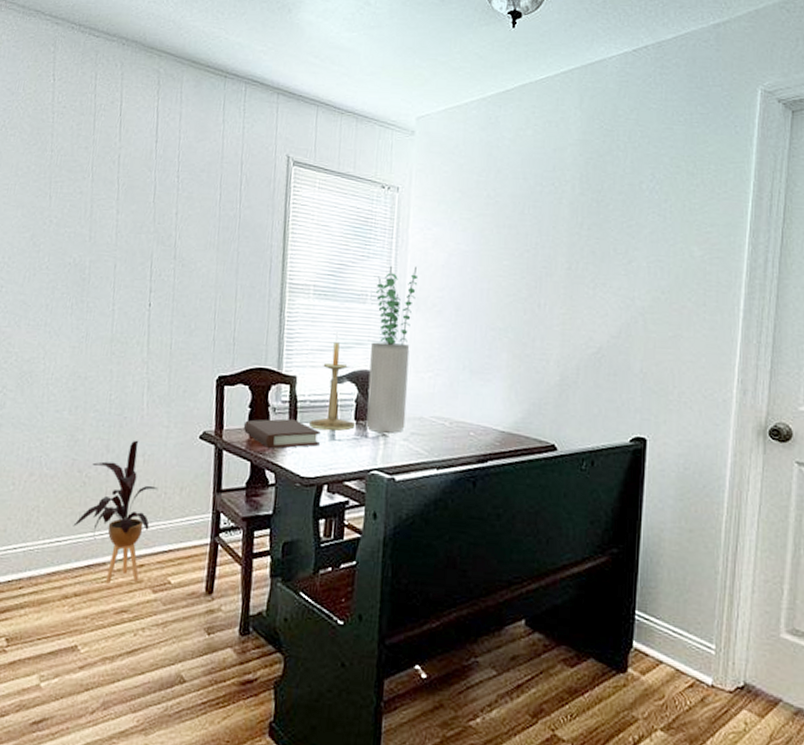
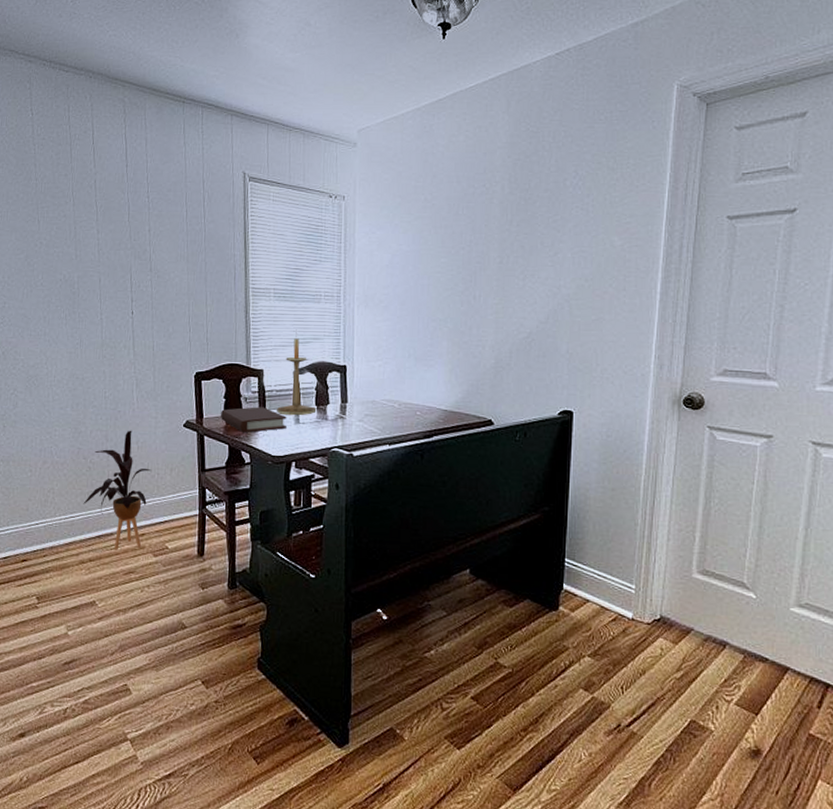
vase: present [366,265,419,434] -> none [325,268,366,416]

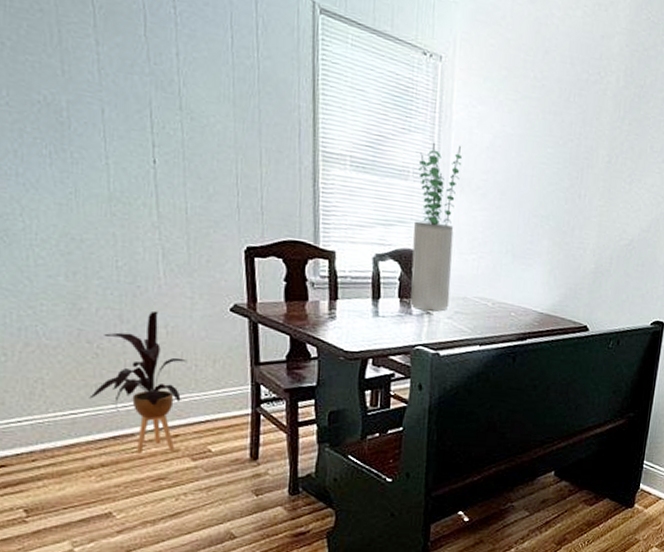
book: present [220,407,287,432] -> none [279,293,364,323]
candlestick: present [276,328,317,416] -> none [350,207,400,308]
vase: none [325,268,366,416] -> present [410,142,463,312]

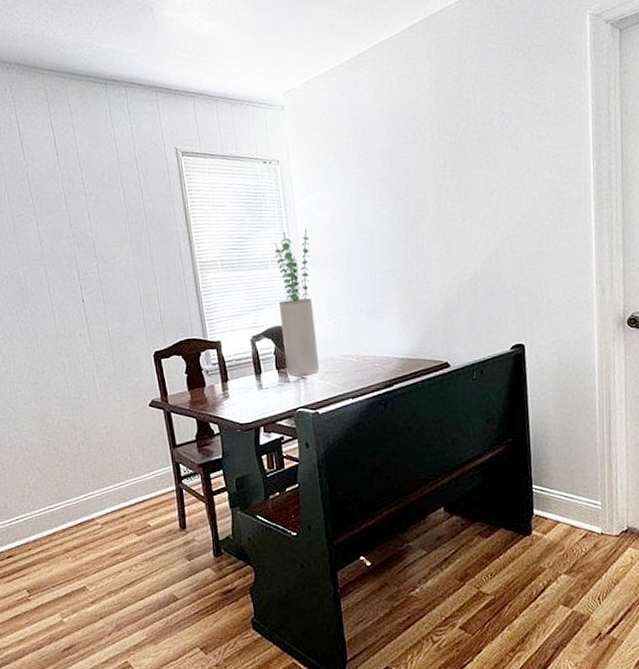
house plant: present [89,311,186,454] -> none [60,416,124,535]

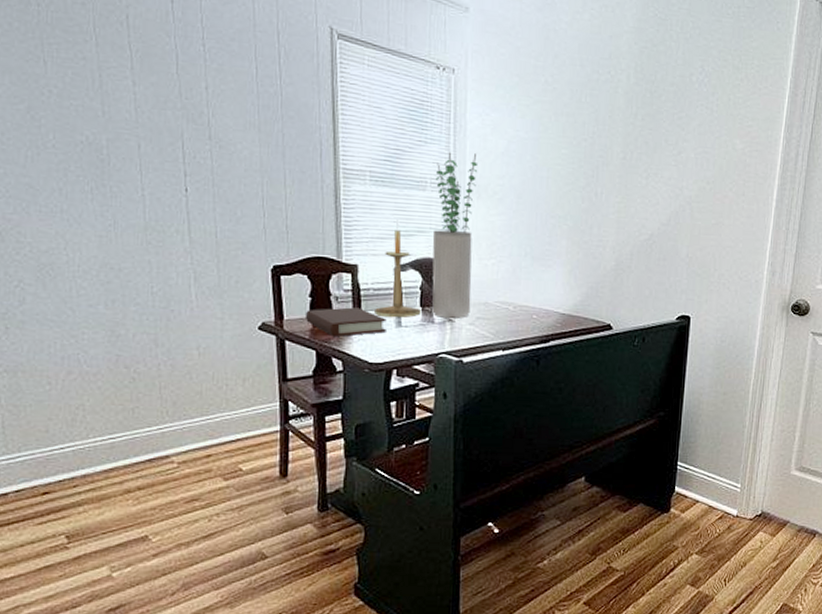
book: none [184,377,251,404] -> present [305,307,387,337]
candlestick: none [238,296,278,383] -> present [373,218,422,318]

